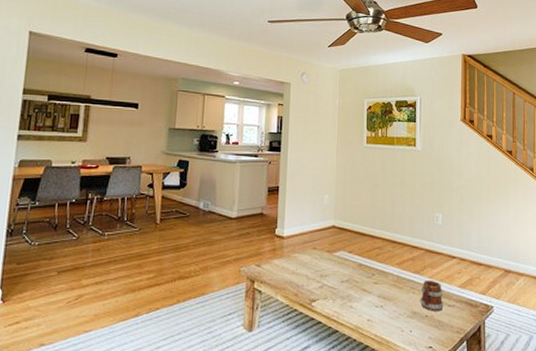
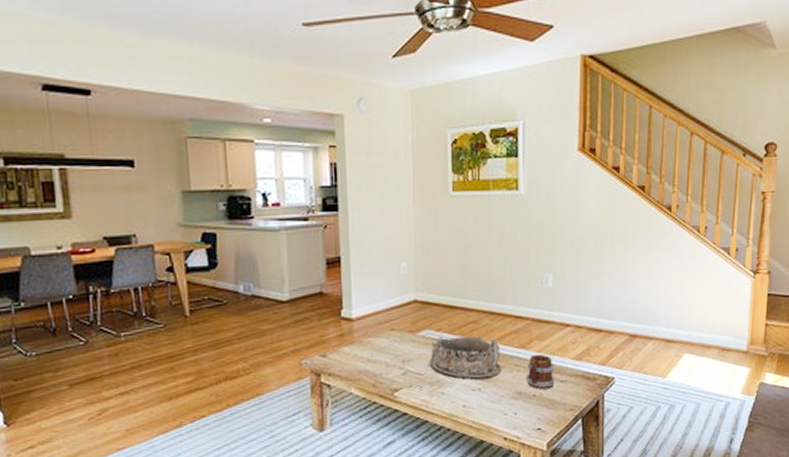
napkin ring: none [342,258,401,298] -> present [429,335,502,380]

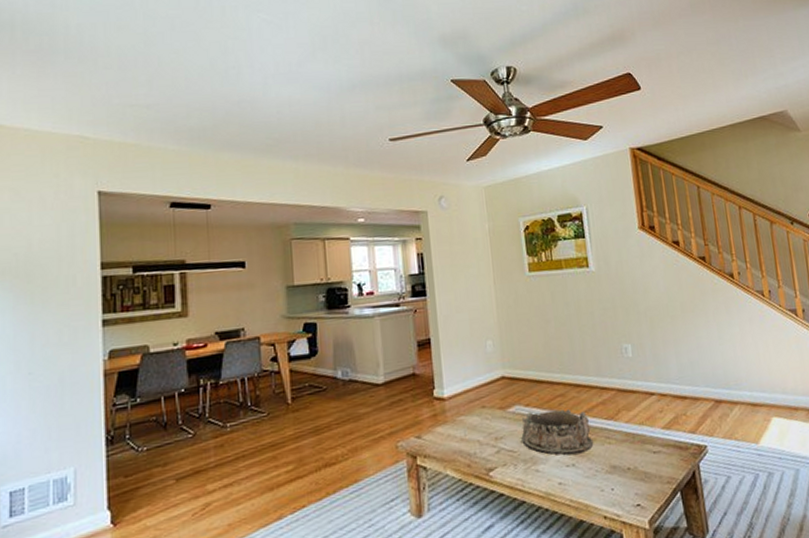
mug: present [525,354,555,390] -> none [617,424,648,463]

